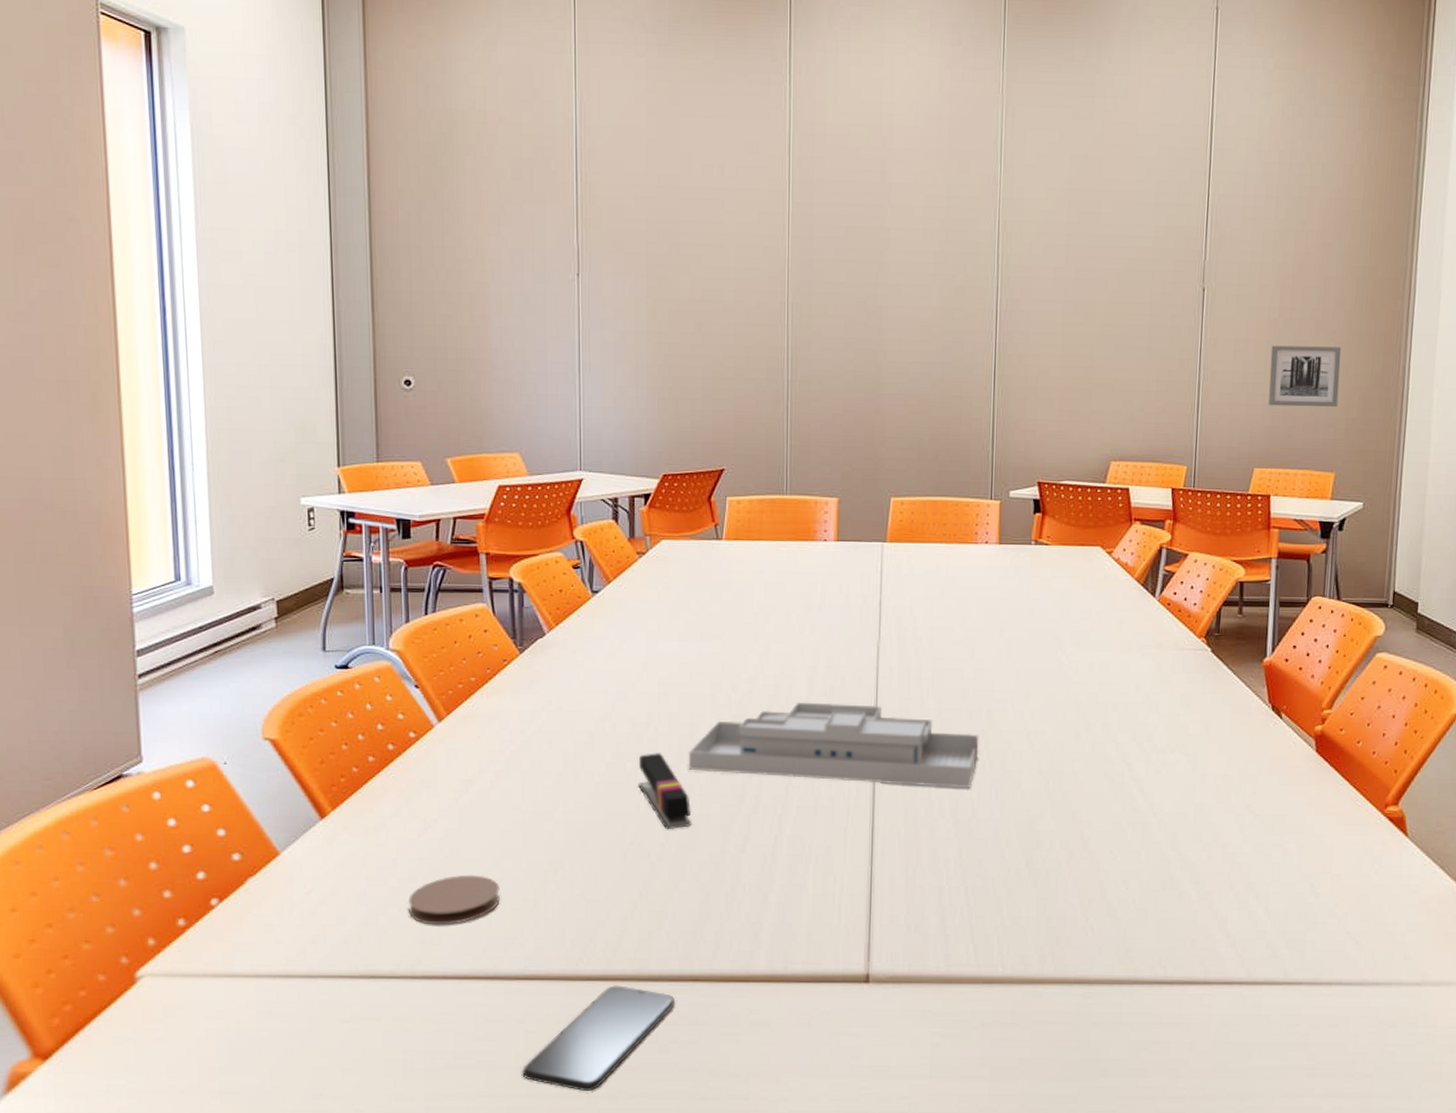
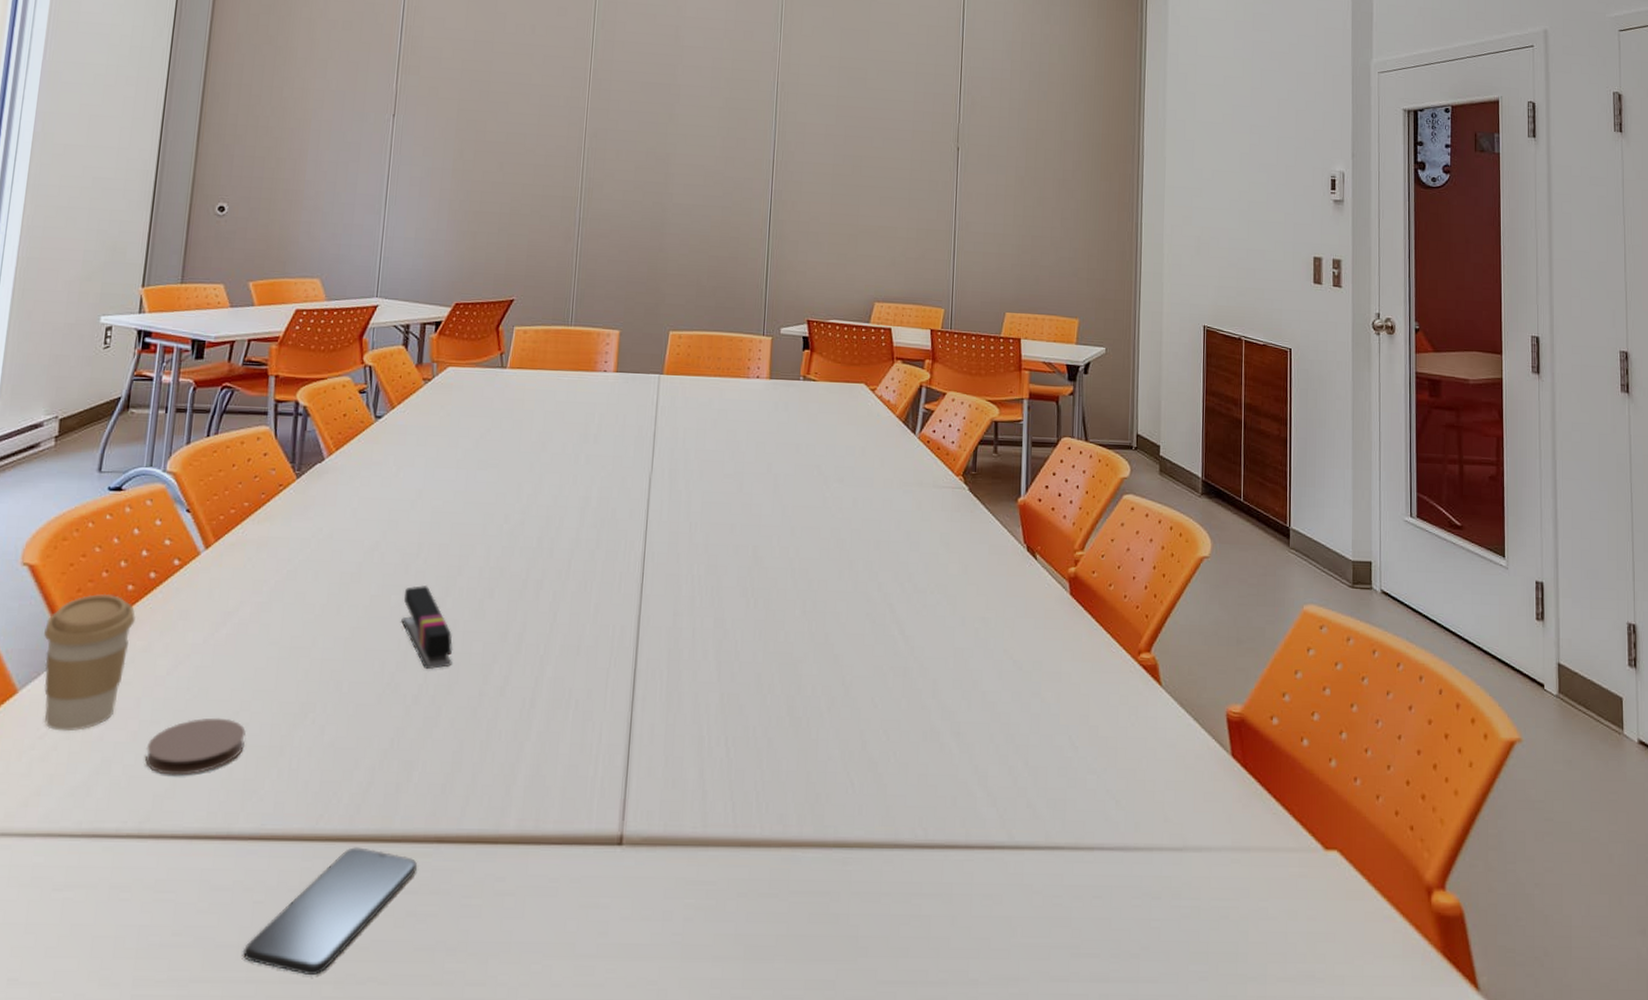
coffee cup: none [295,764,380,888] -> present [44,593,136,732]
desk organizer: present [688,702,979,789] -> none [453,534,745,629]
wall art: present [1269,345,1341,407] -> none [1017,200,1081,258]

